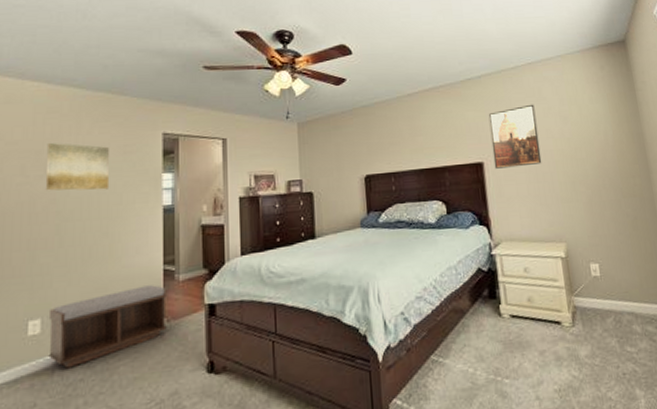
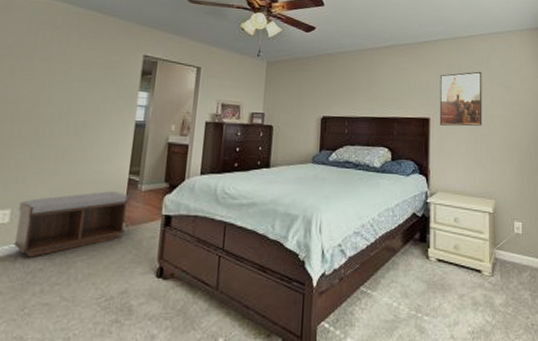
wall art: present [45,142,110,191] -> none [31,50,93,100]

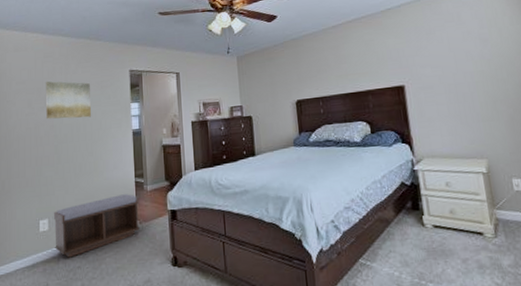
wall art: none [31,50,93,100] -> present [45,81,92,120]
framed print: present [439,71,483,127] -> none [408,29,462,91]

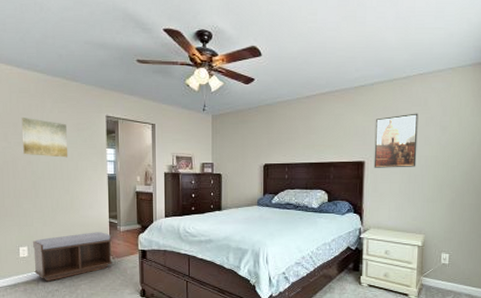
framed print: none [408,29,462,91] -> present [374,113,419,168]

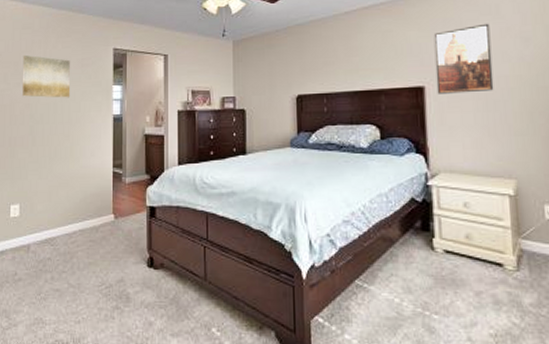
bench: present [32,232,112,282] -> none [25,185,115,248]

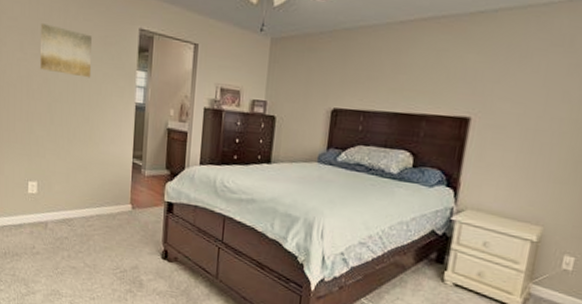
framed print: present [433,23,494,94] -> none [482,56,559,132]

